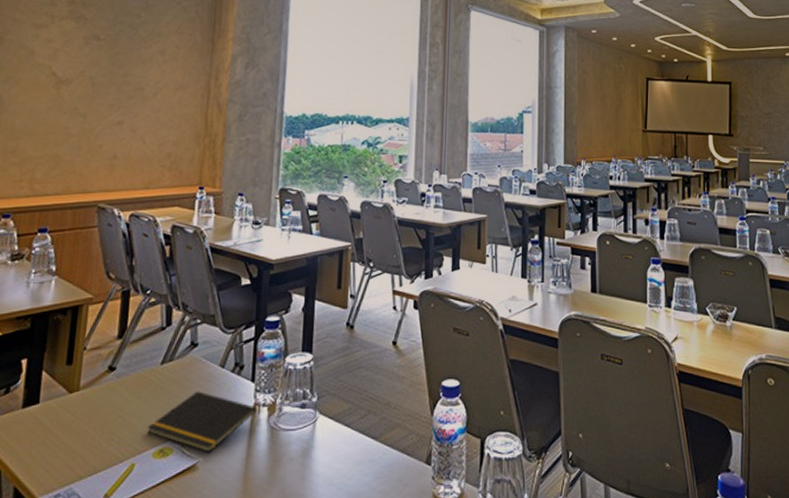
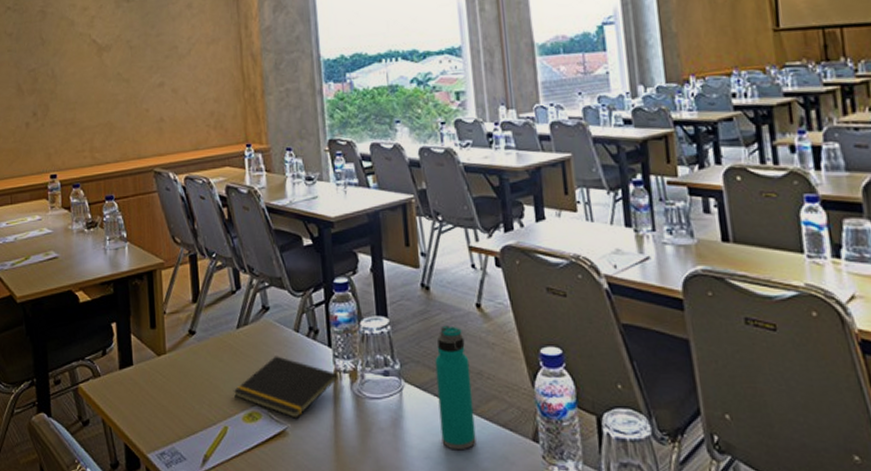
water bottle: none [346,361,380,476] -> present [435,325,476,451]

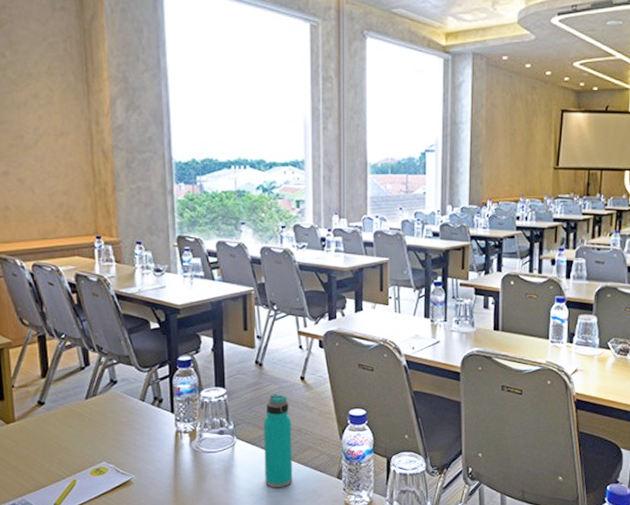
notepad: present [233,356,338,419] -> none [81,421,179,471]

